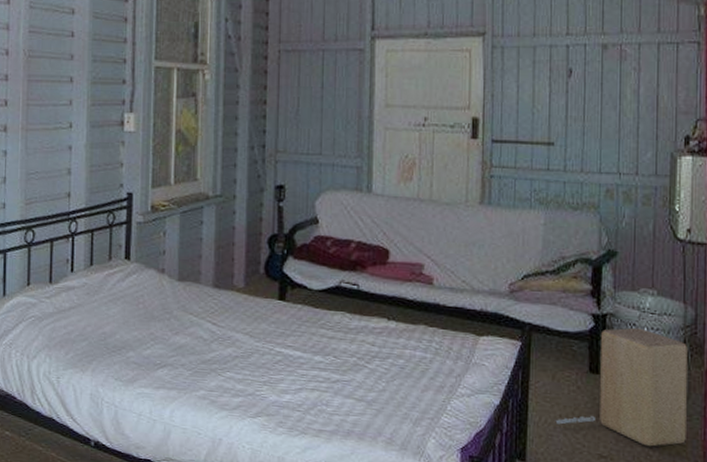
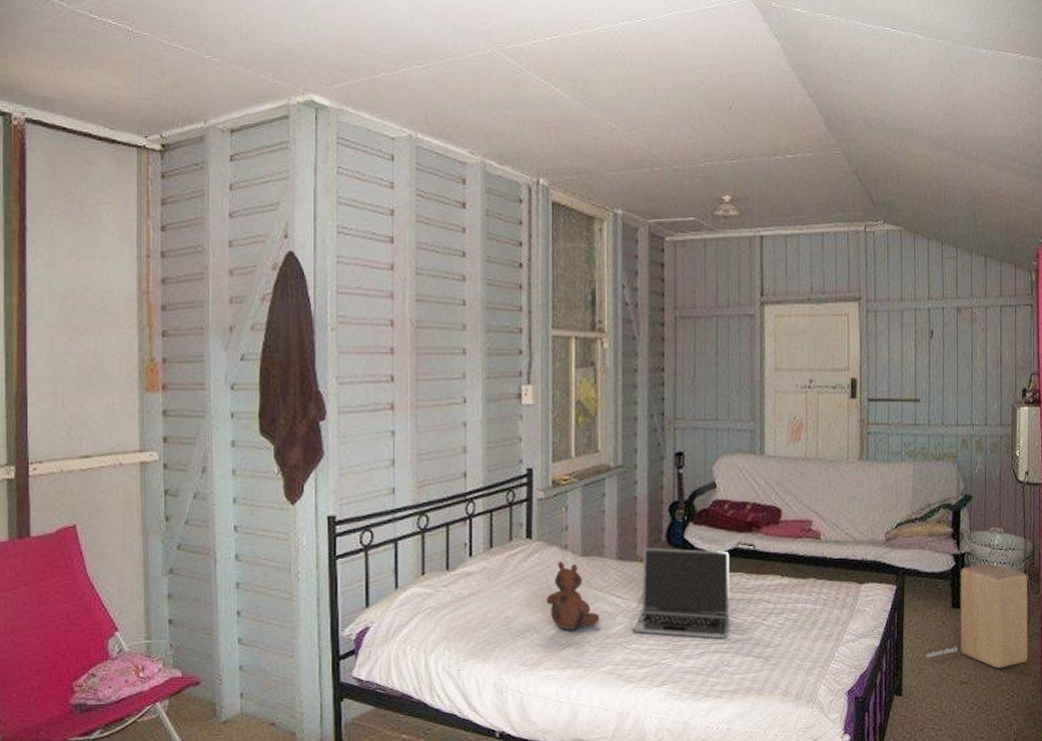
teddy bear: none [142,283,195,352] -> present [546,561,600,630]
laptop: none [227,277,331,378] -> present [632,547,730,639]

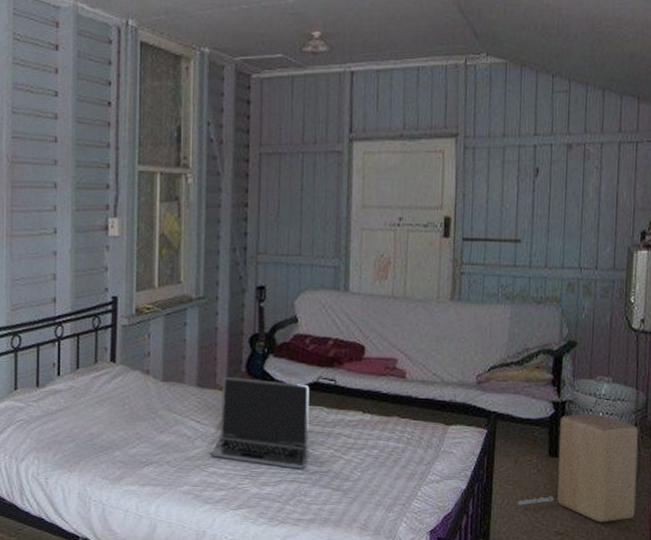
teddy bear: present [546,561,600,630] -> none [128,384,180,450]

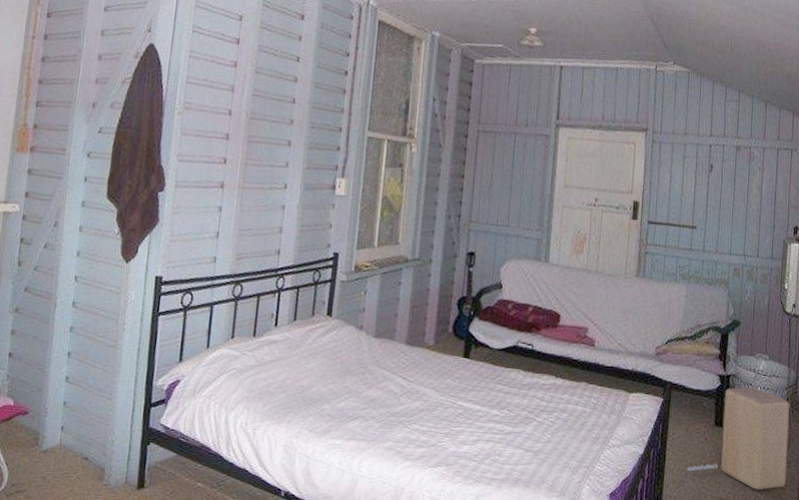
laptop: present [210,376,310,469] -> none [414,336,509,430]

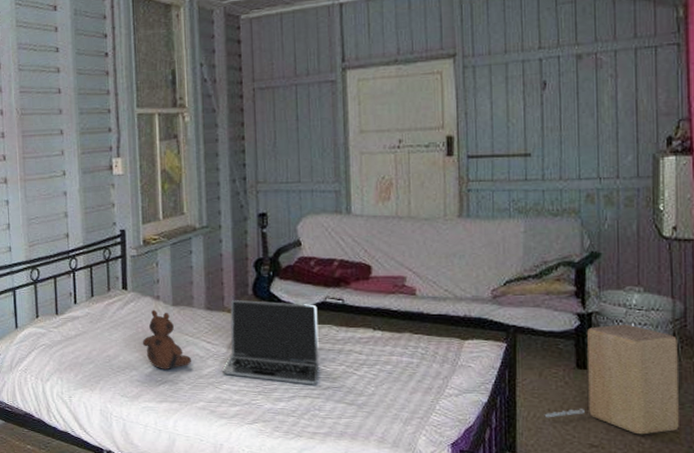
teddy bear: none [338,339,386,405] -> present [142,309,192,369]
laptop: none [414,336,509,430] -> present [222,299,320,385]

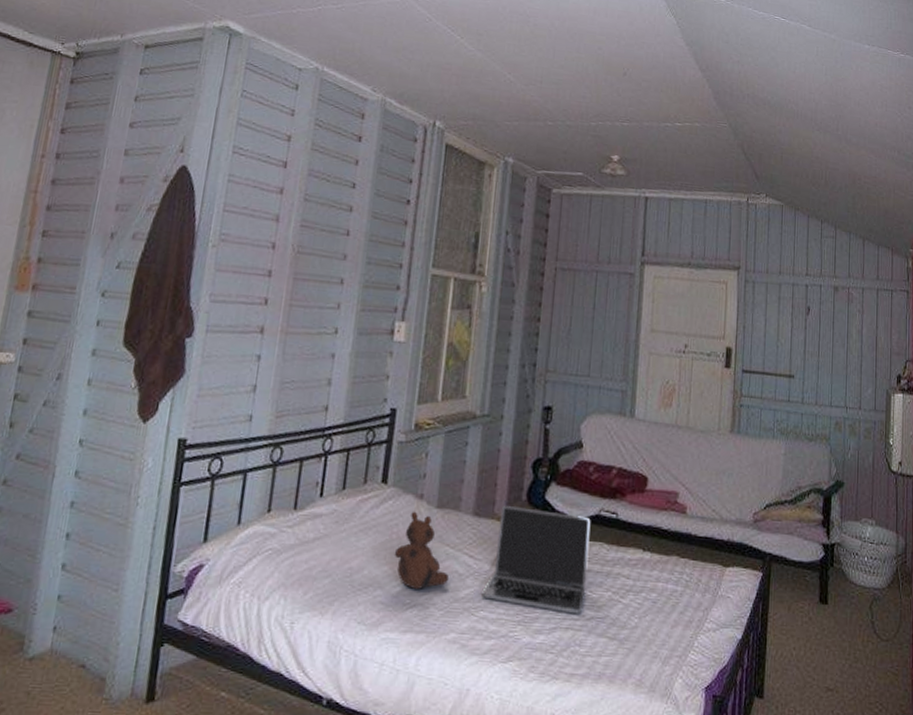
wooden block: present [544,324,679,435] -> none [790,557,899,677]

